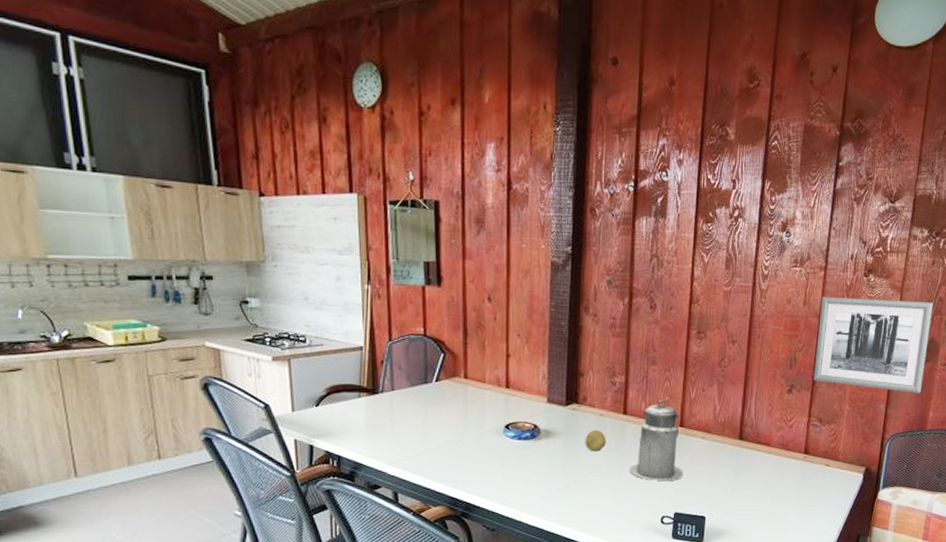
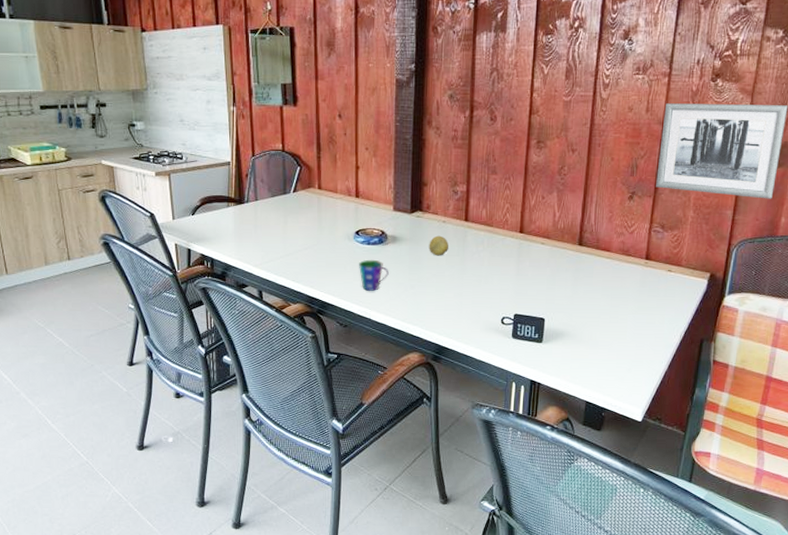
cup: none [507,456,542,490] -> present [358,259,389,291]
canister: present [629,399,683,482] -> none [470,207,523,285]

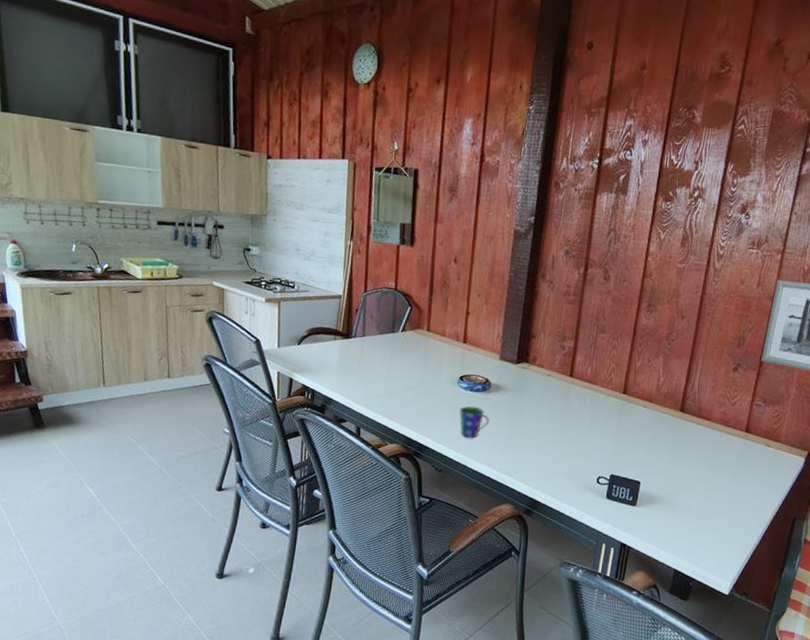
fruit: present [429,235,448,256] -> none [531,388,551,409]

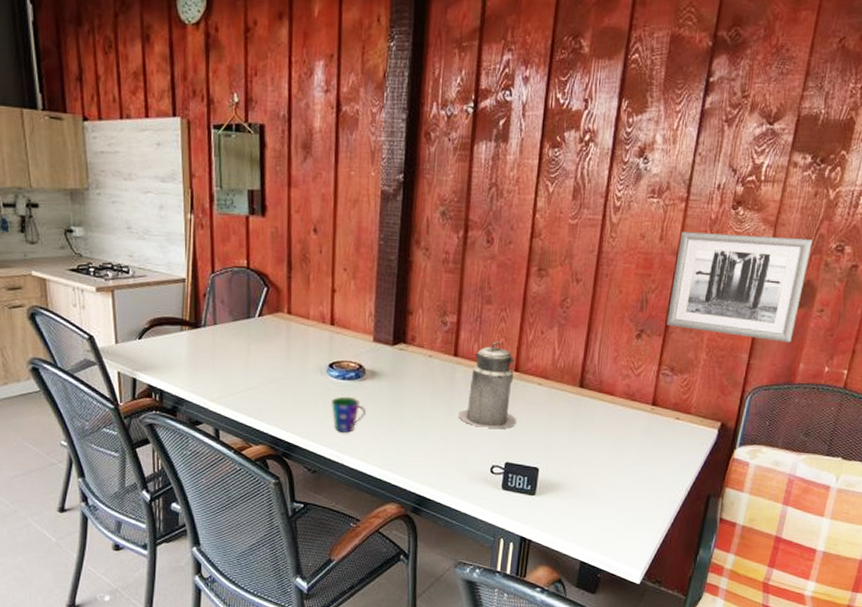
canister: none [570,366,624,445] -> present [458,341,516,430]

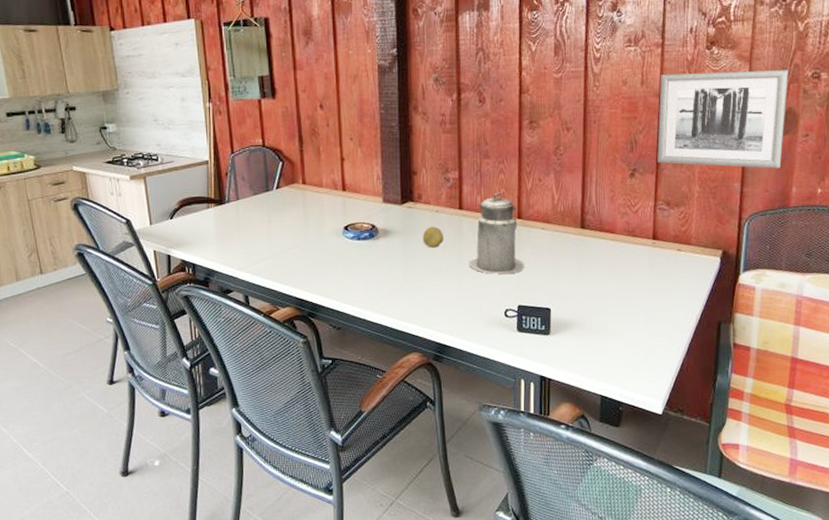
cup: present [331,396,366,433] -> none [349,255,382,289]
fruit: none [412,371,435,395] -> present [422,226,443,248]

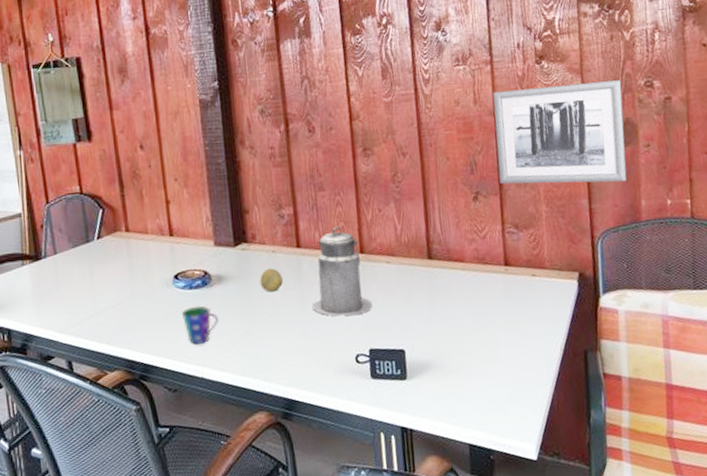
cup: none [349,255,382,289] -> present [181,306,218,345]

